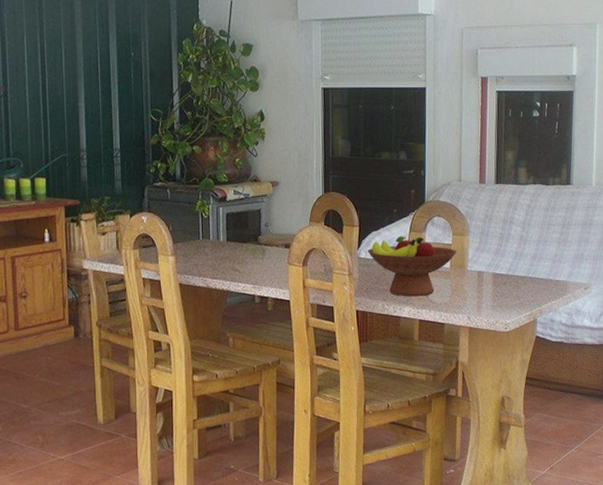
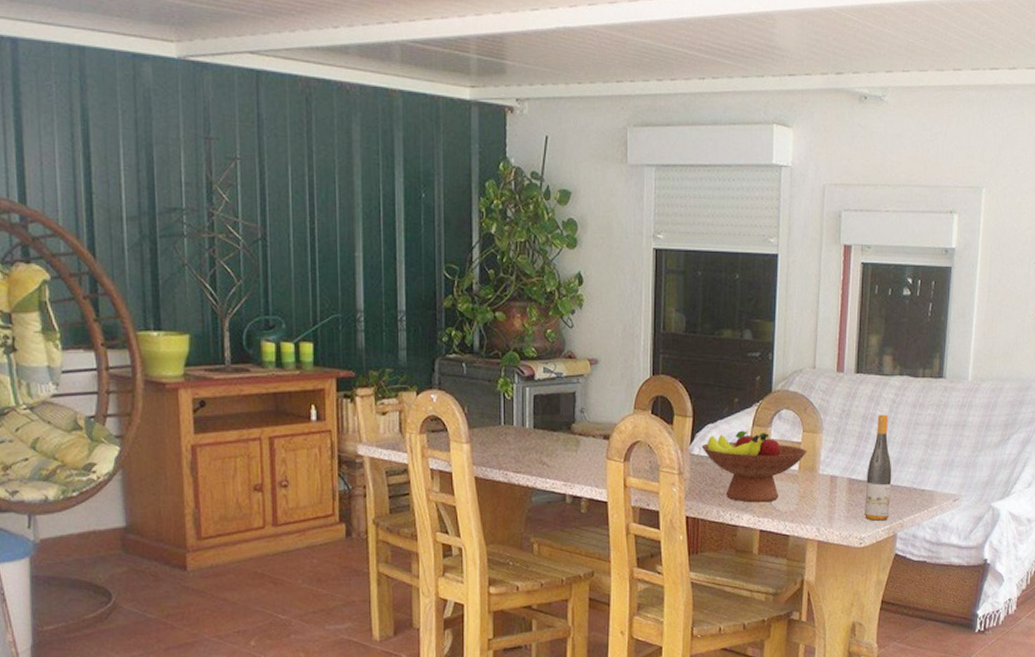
wine bottle: none [508,217,531,309] -> present [864,414,892,521]

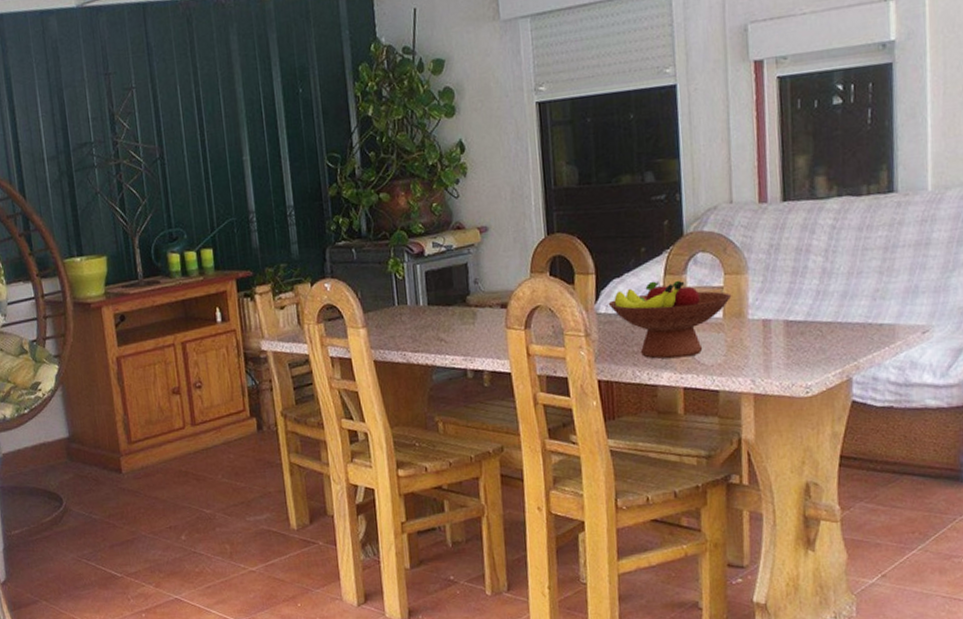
wine bottle: present [864,414,892,521] -> none [807,243,841,366]

